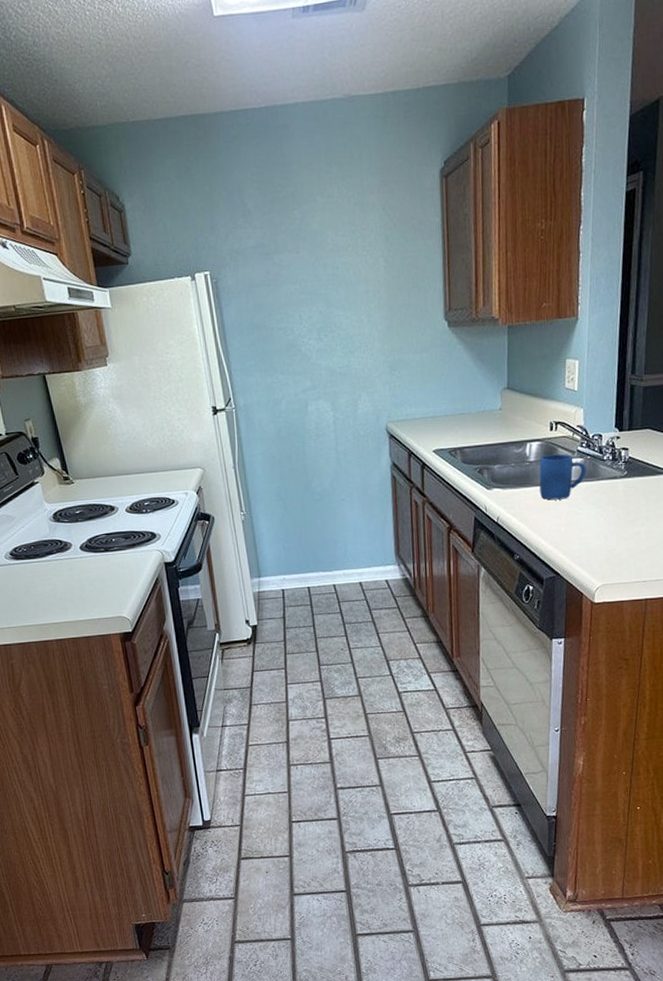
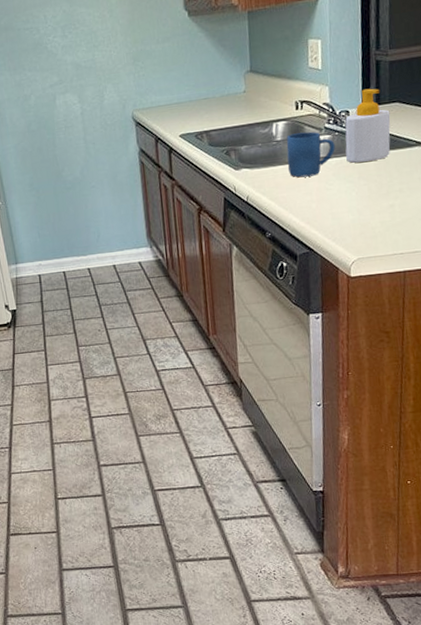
soap bottle: none [596,413,642,488] -> present [345,88,391,163]

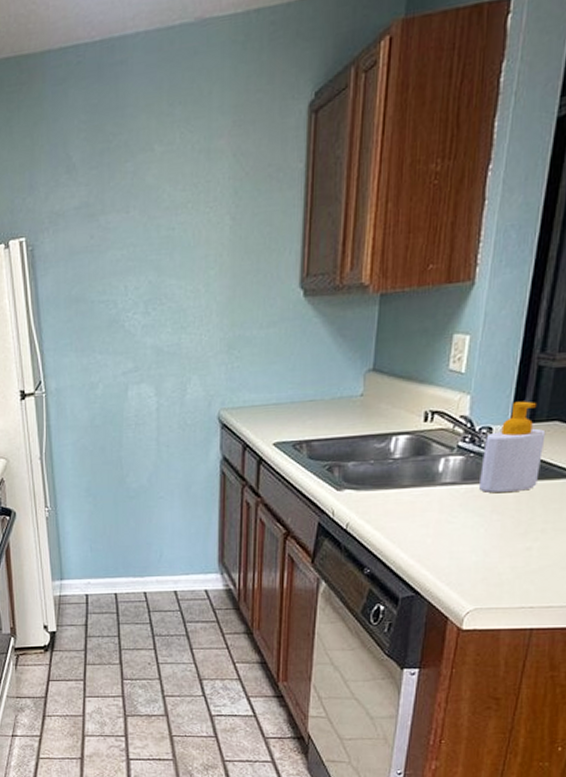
mug: present [286,131,335,178] -> none [404,450,467,506]

